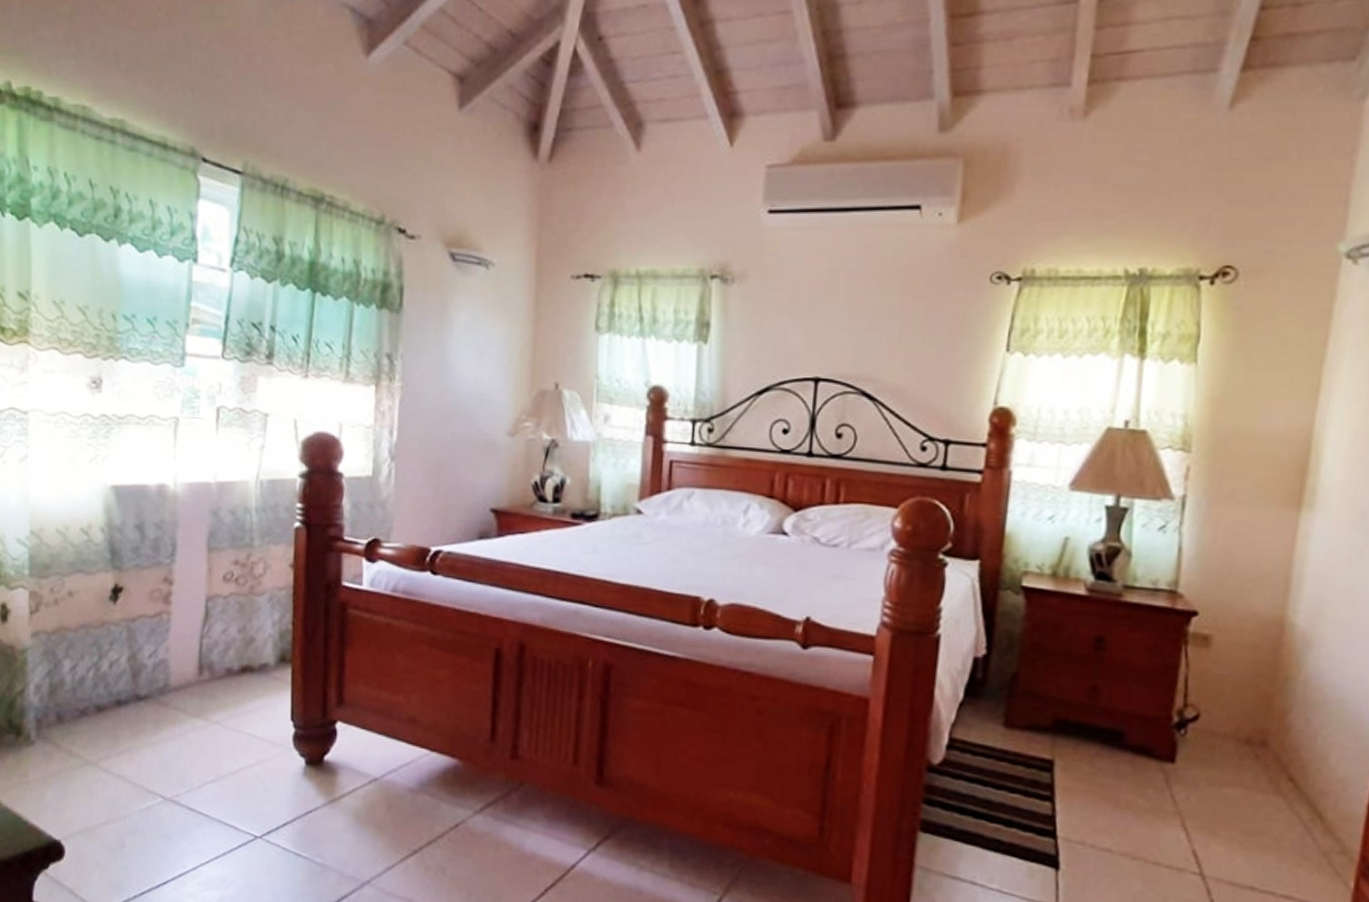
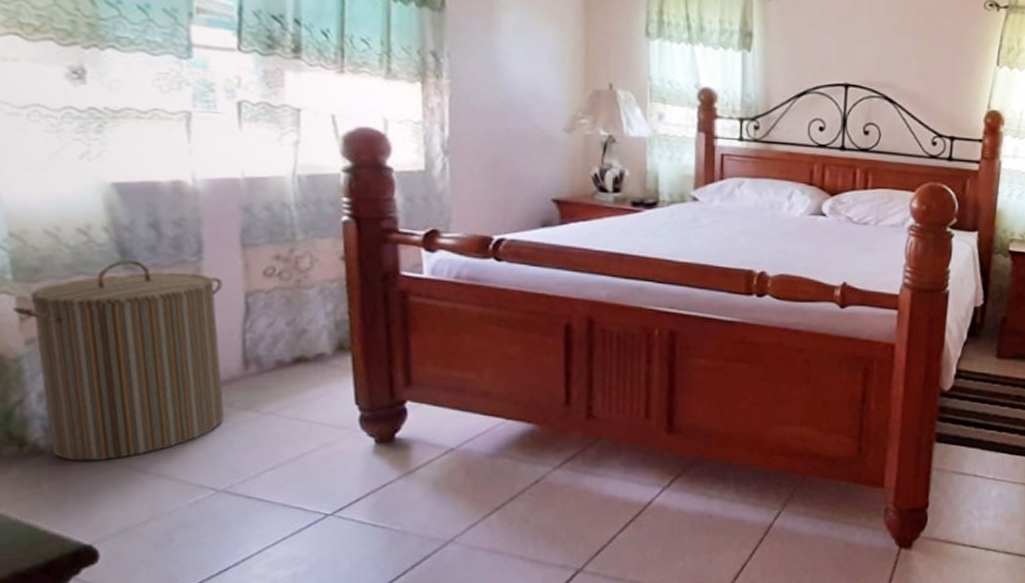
laundry hamper: none [26,560,189,757] -> present [13,260,224,461]

